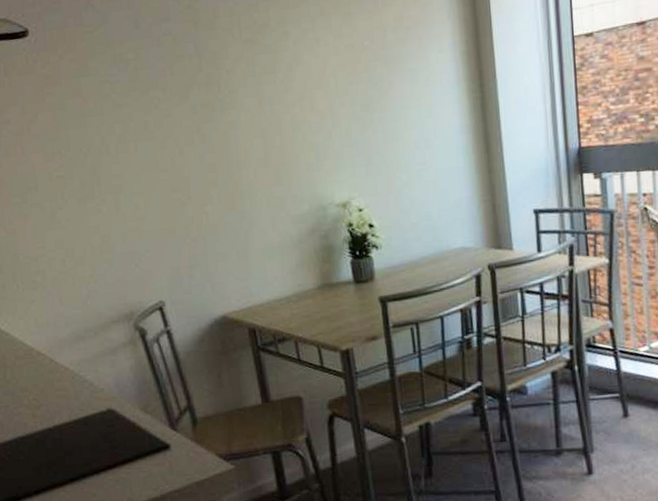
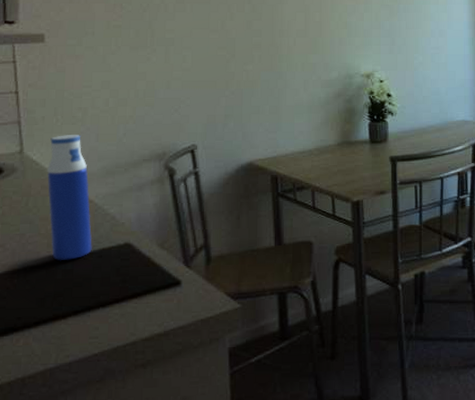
water bottle: none [15,300,76,430] -> present [47,135,92,260]

